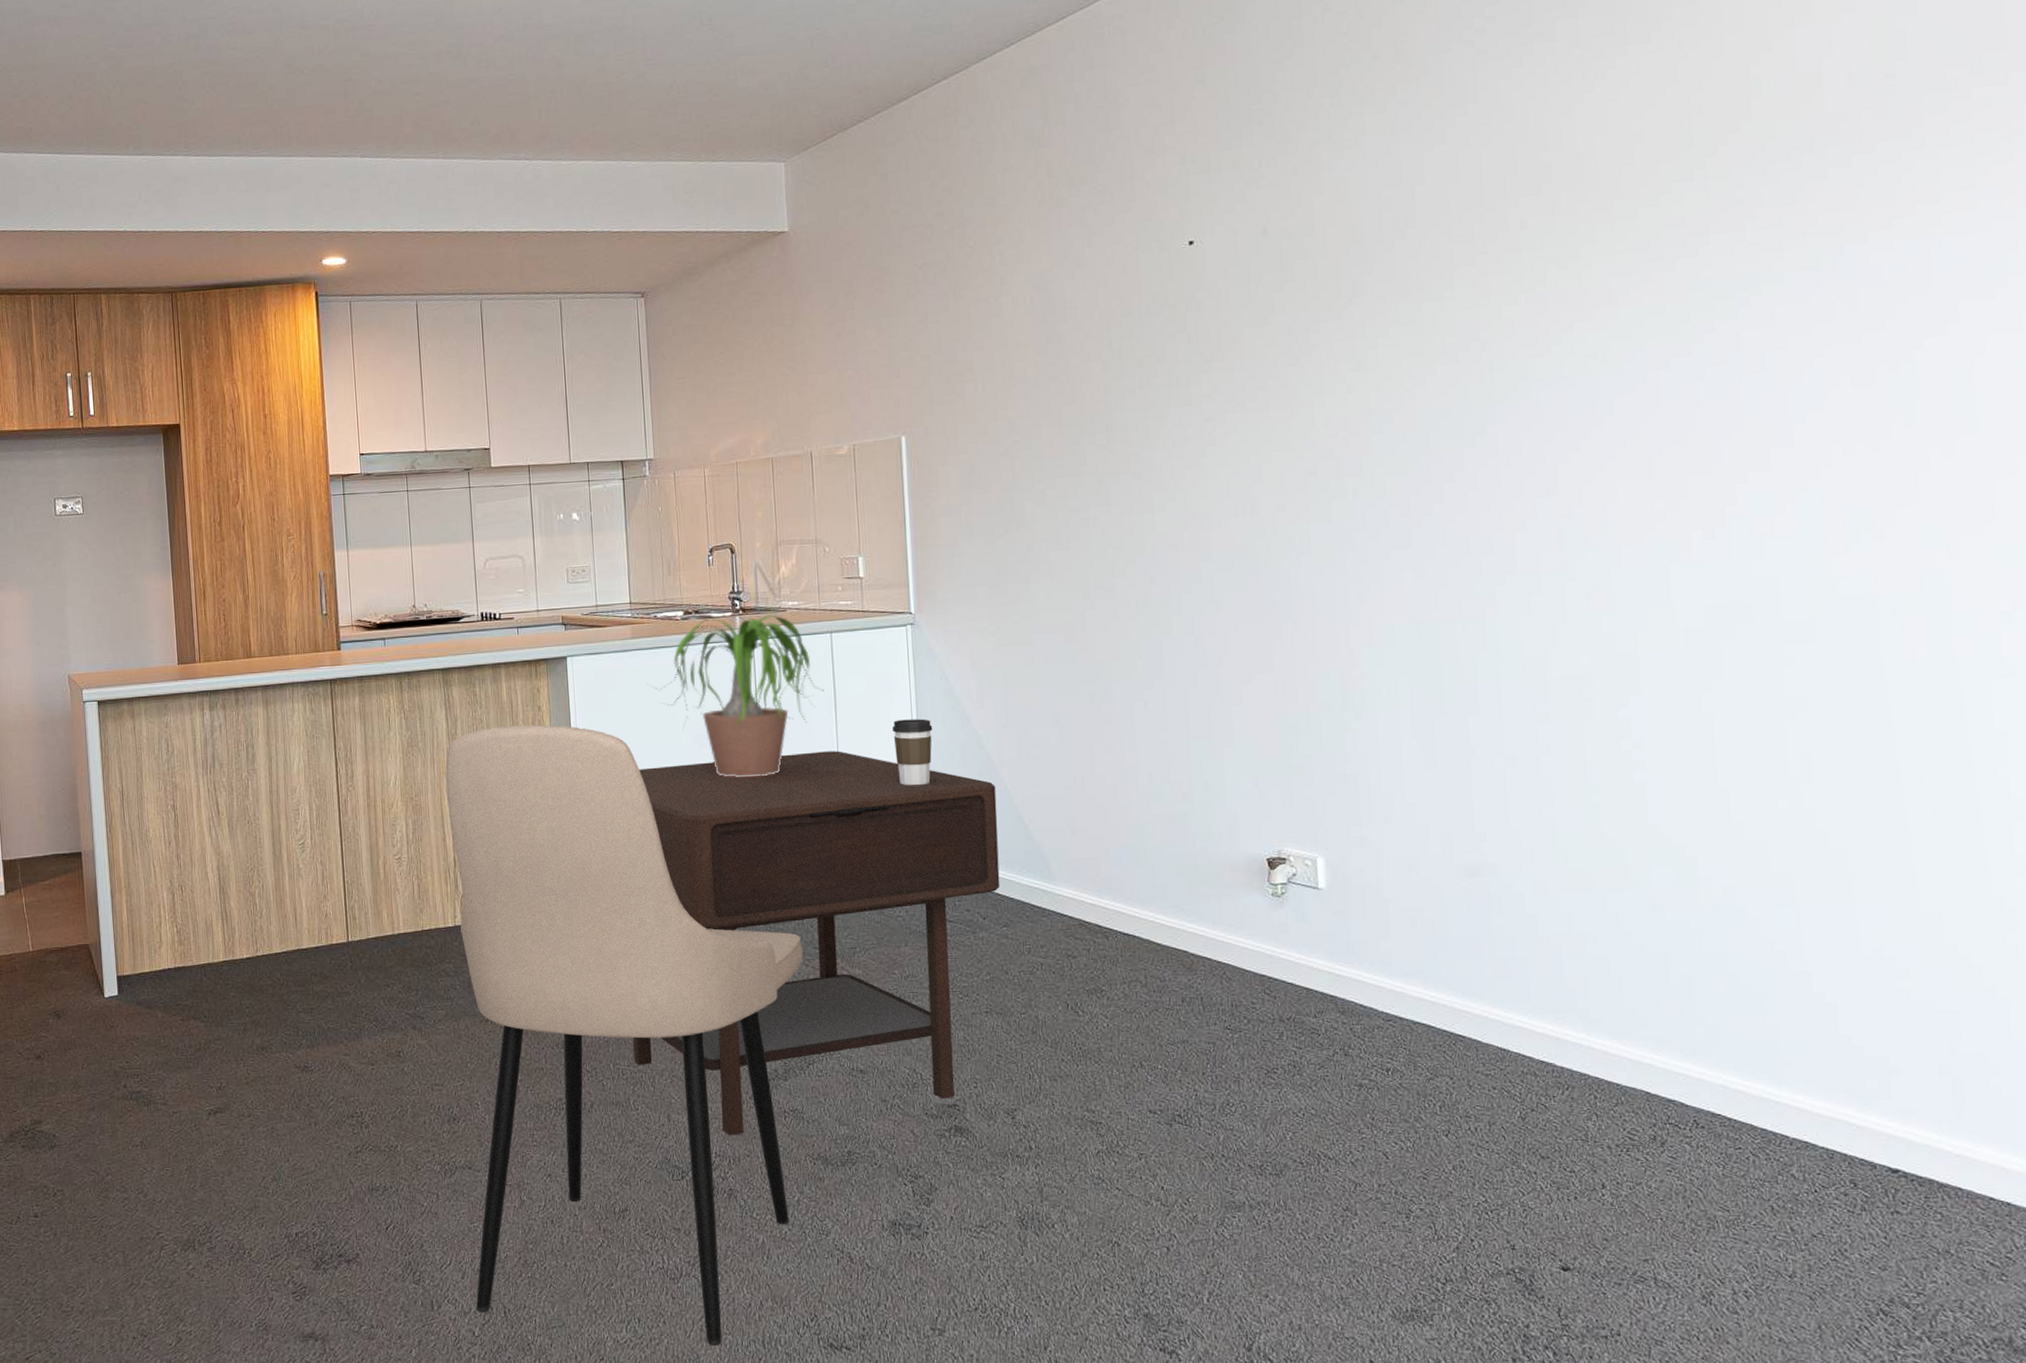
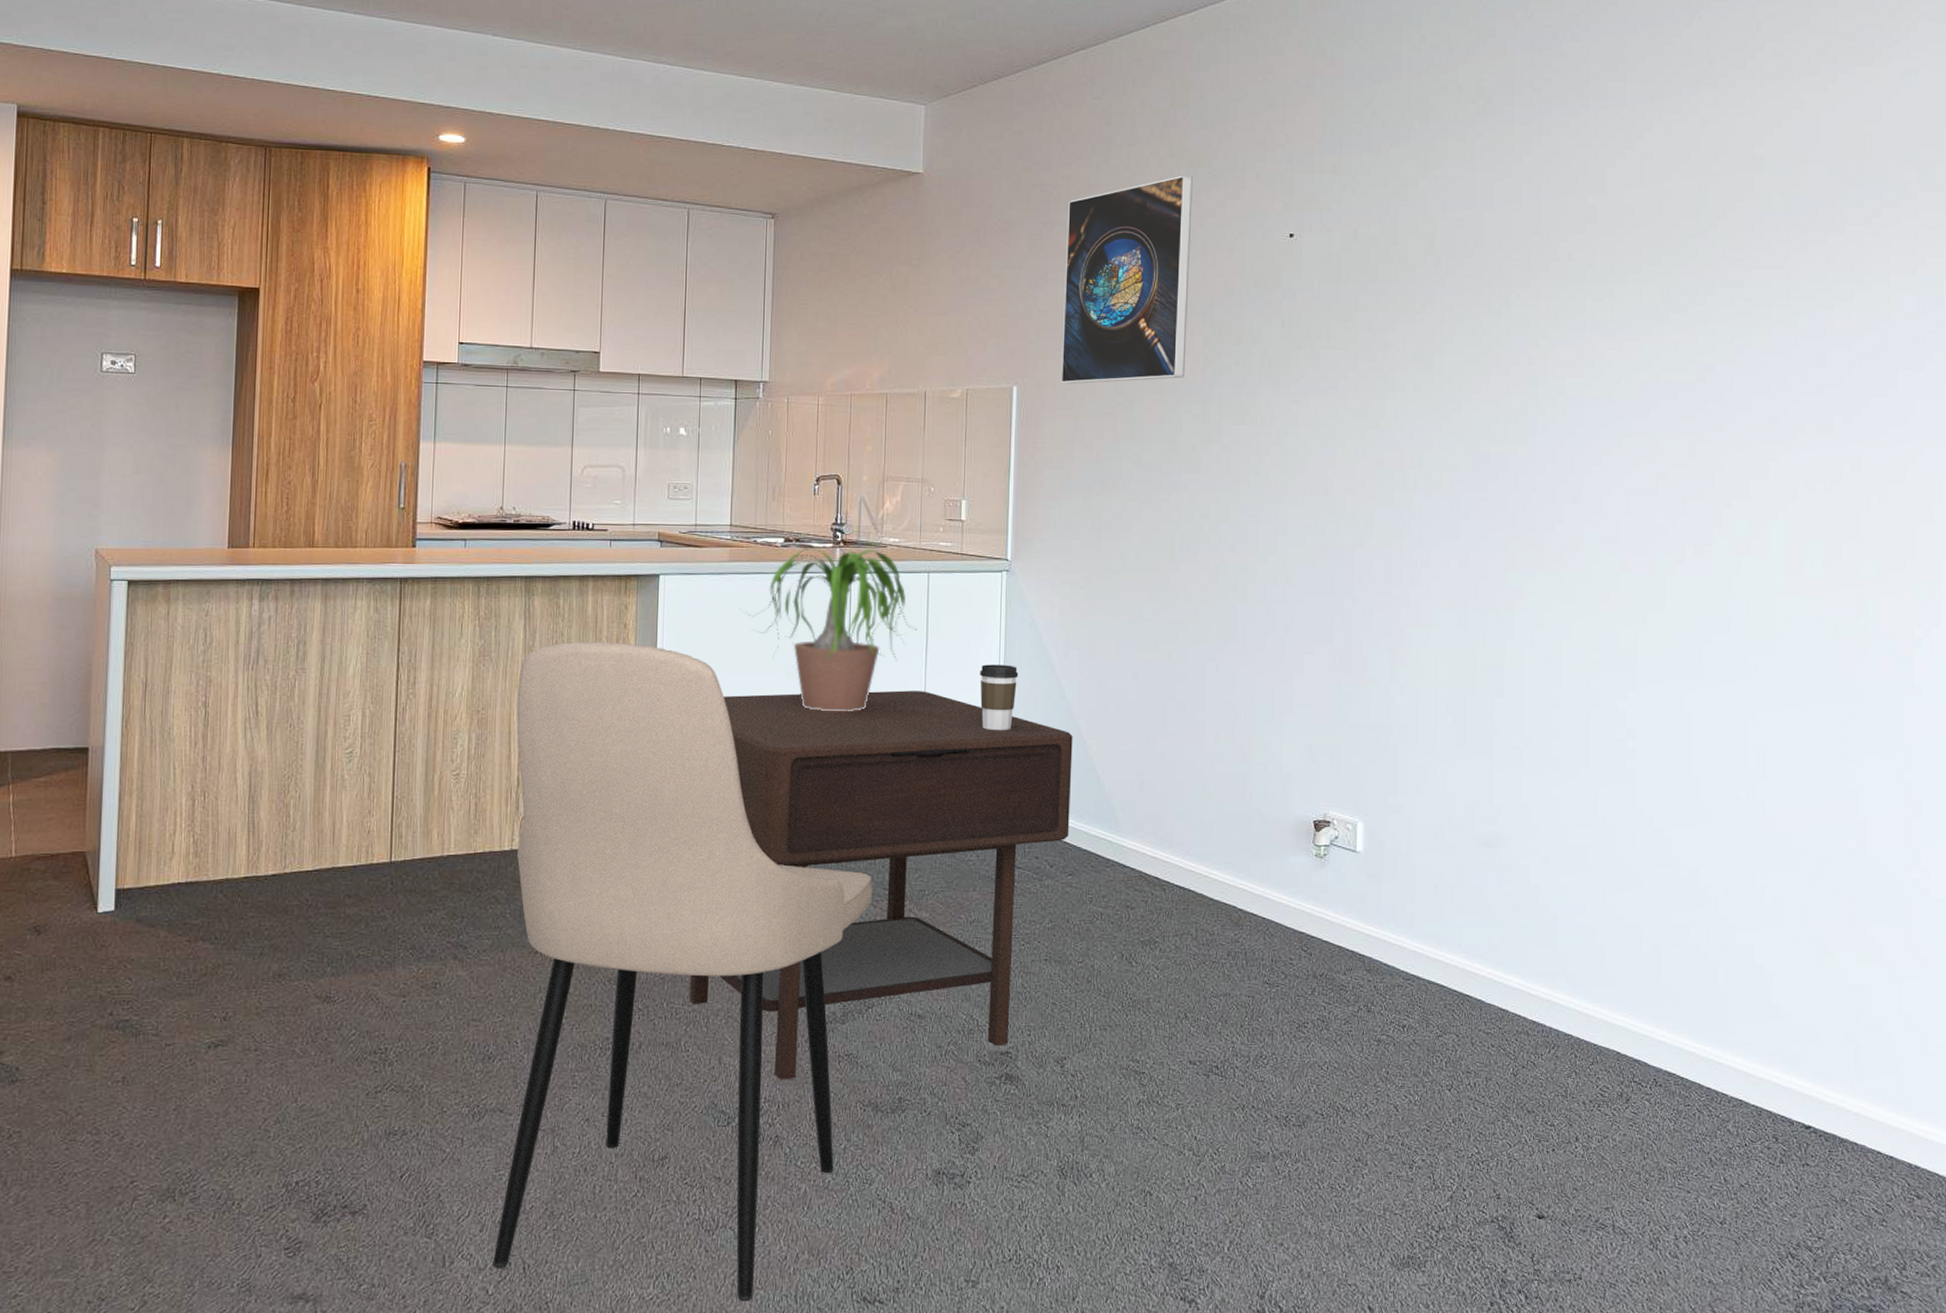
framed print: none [943,194,1084,428] -> present [1061,175,1193,384]

